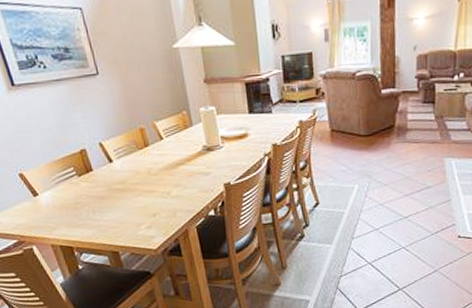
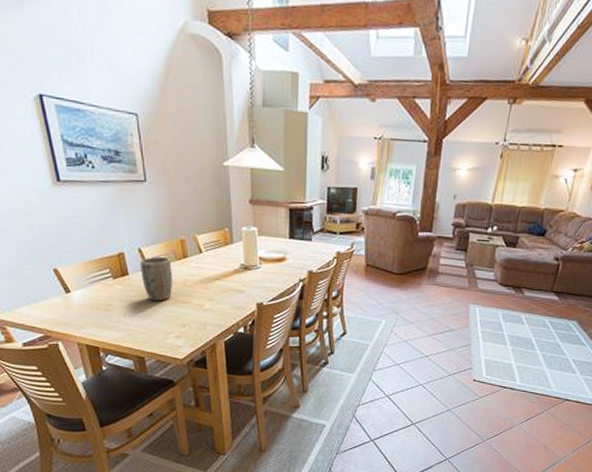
plant pot: none [102,148,138,194] -> present [140,256,173,301]

